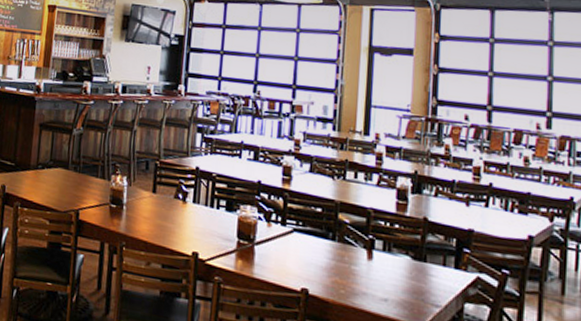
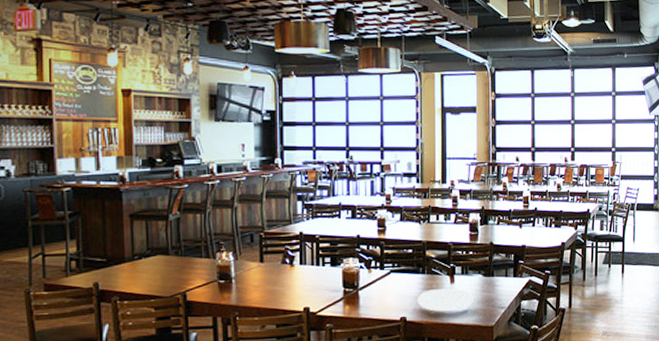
plate: none [323,261,397,297] -> present [417,288,473,312]

